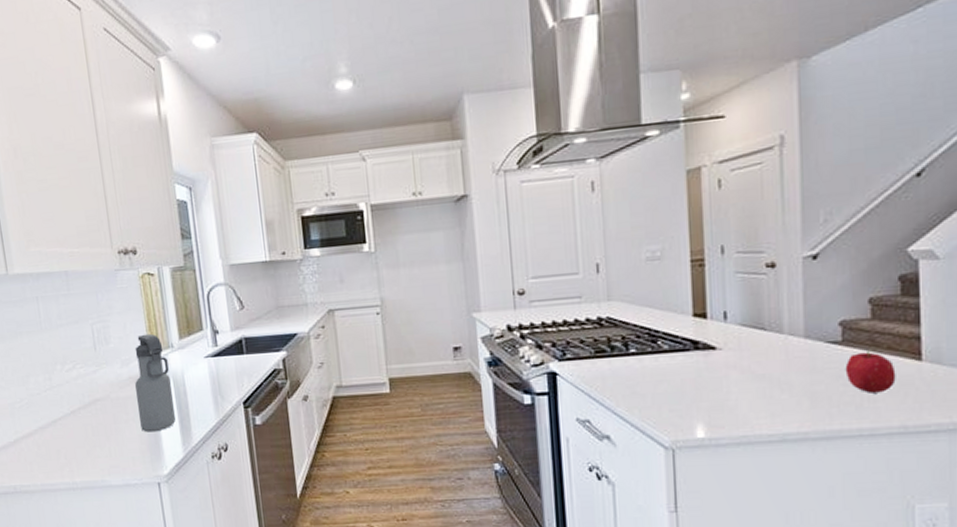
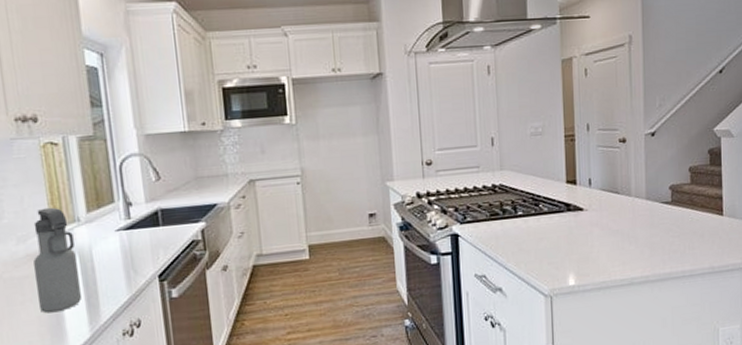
fruit: present [845,350,896,393] -> none [673,208,707,243]

